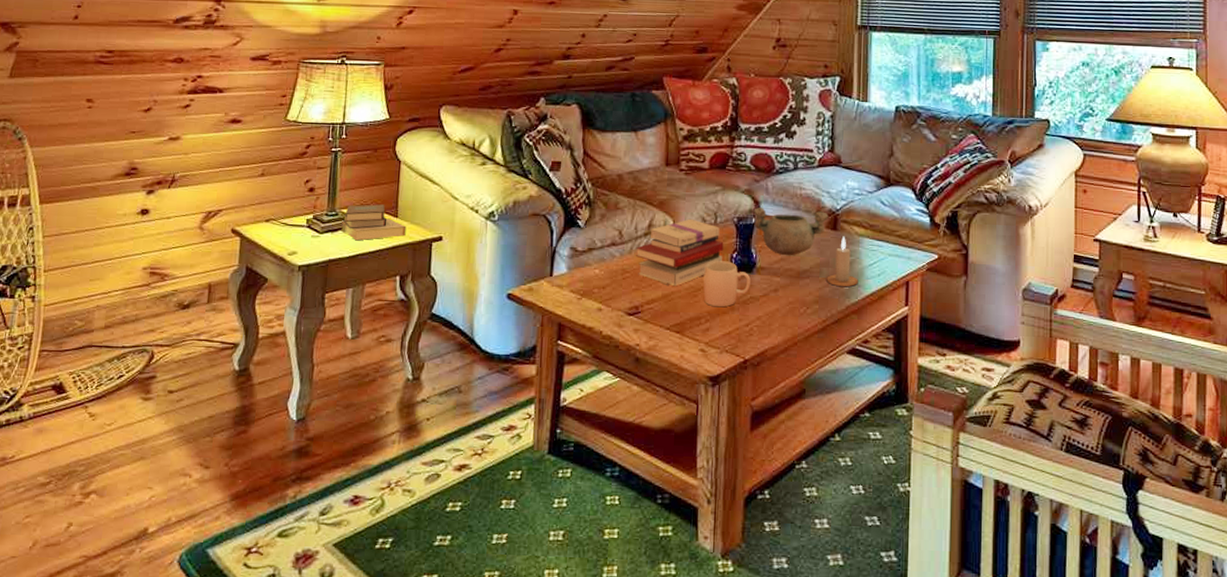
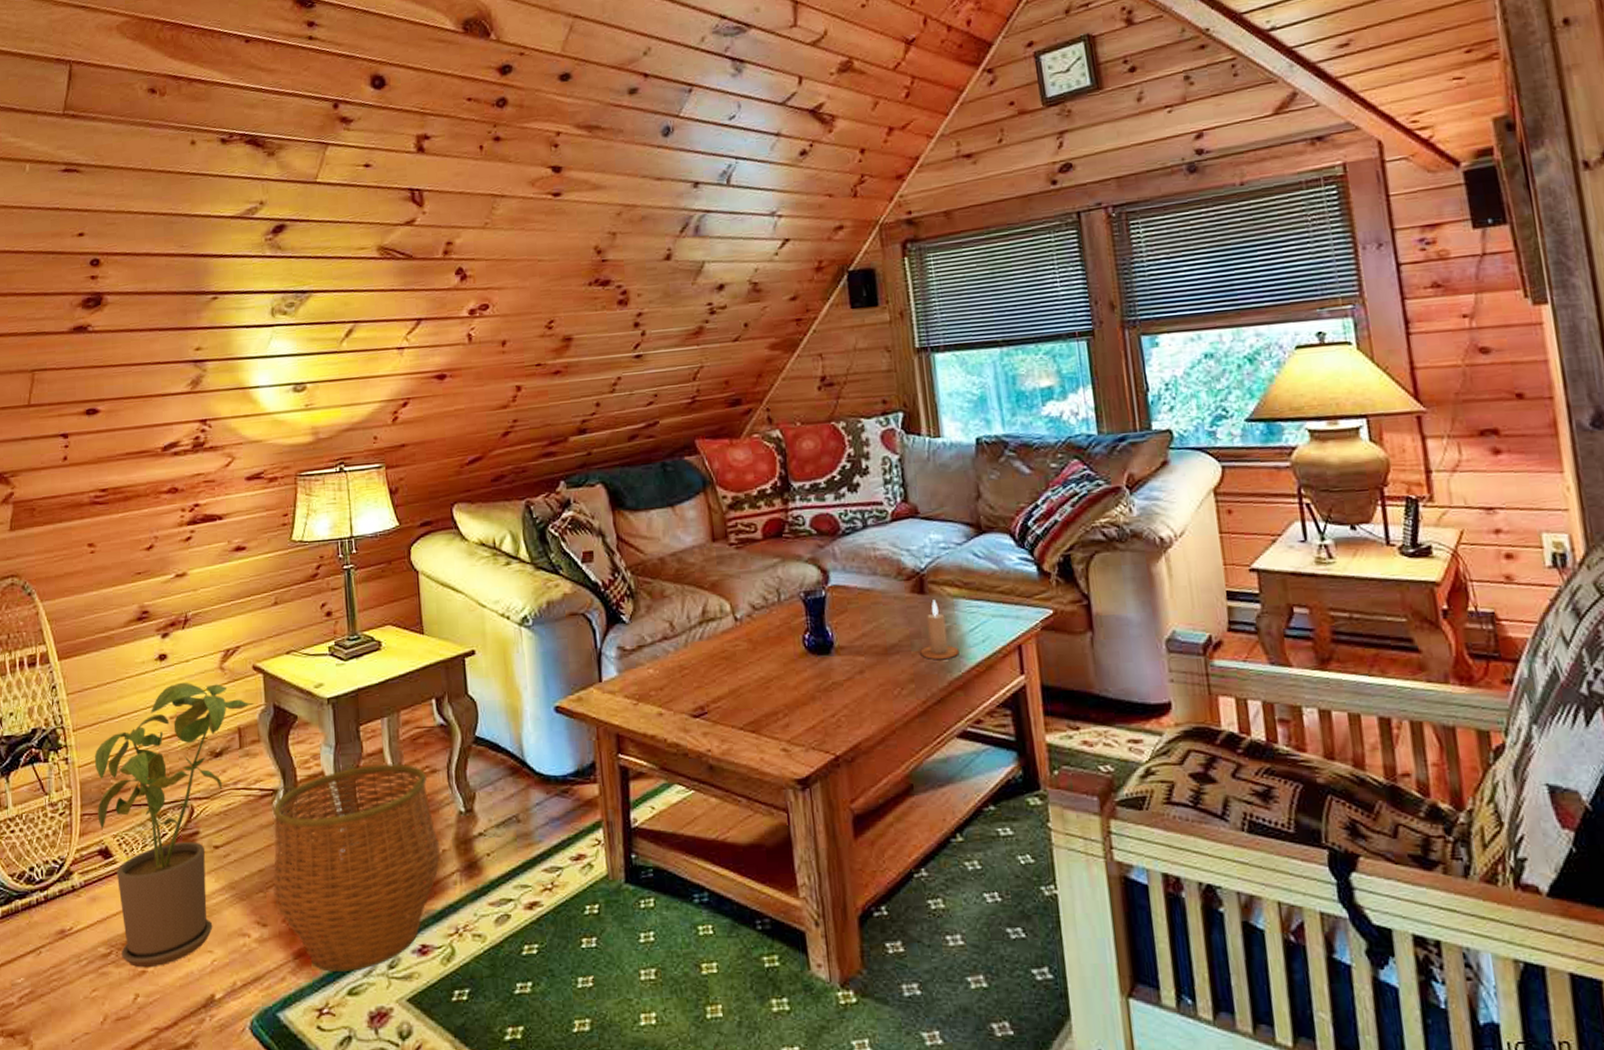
house plant: none [56,236,227,499] -> present [94,682,254,968]
basket: none [220,329,384,515] -> present [273,763,440,972]
books: present [340,204,406,241] -> none [364,621,435,665]
books: present [635,218,724,286] -> none [691,599,794,679]
mug: present [703,261,751,307] -> none [774,644,831,699]
decorative bowl: present [752,206,829,256] -> none [820,573,913,631]

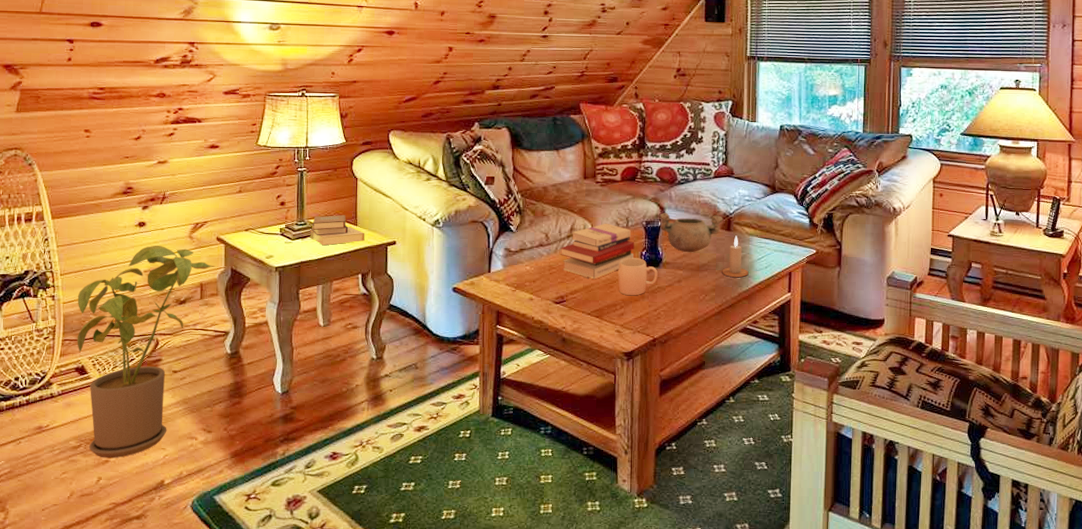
basket: present [273,763,440,972] -> none [219,319,354,469]
books: none [364,621,435,665] -> present [309,215,365,246]
books: none [691,599,794,679] -> present [560,223,635,279]
mug: none [774,644,831,699] -> present [618,258,658,296]
decorative bowl: none [820,573,913,631] -> present [658,212,723,253]

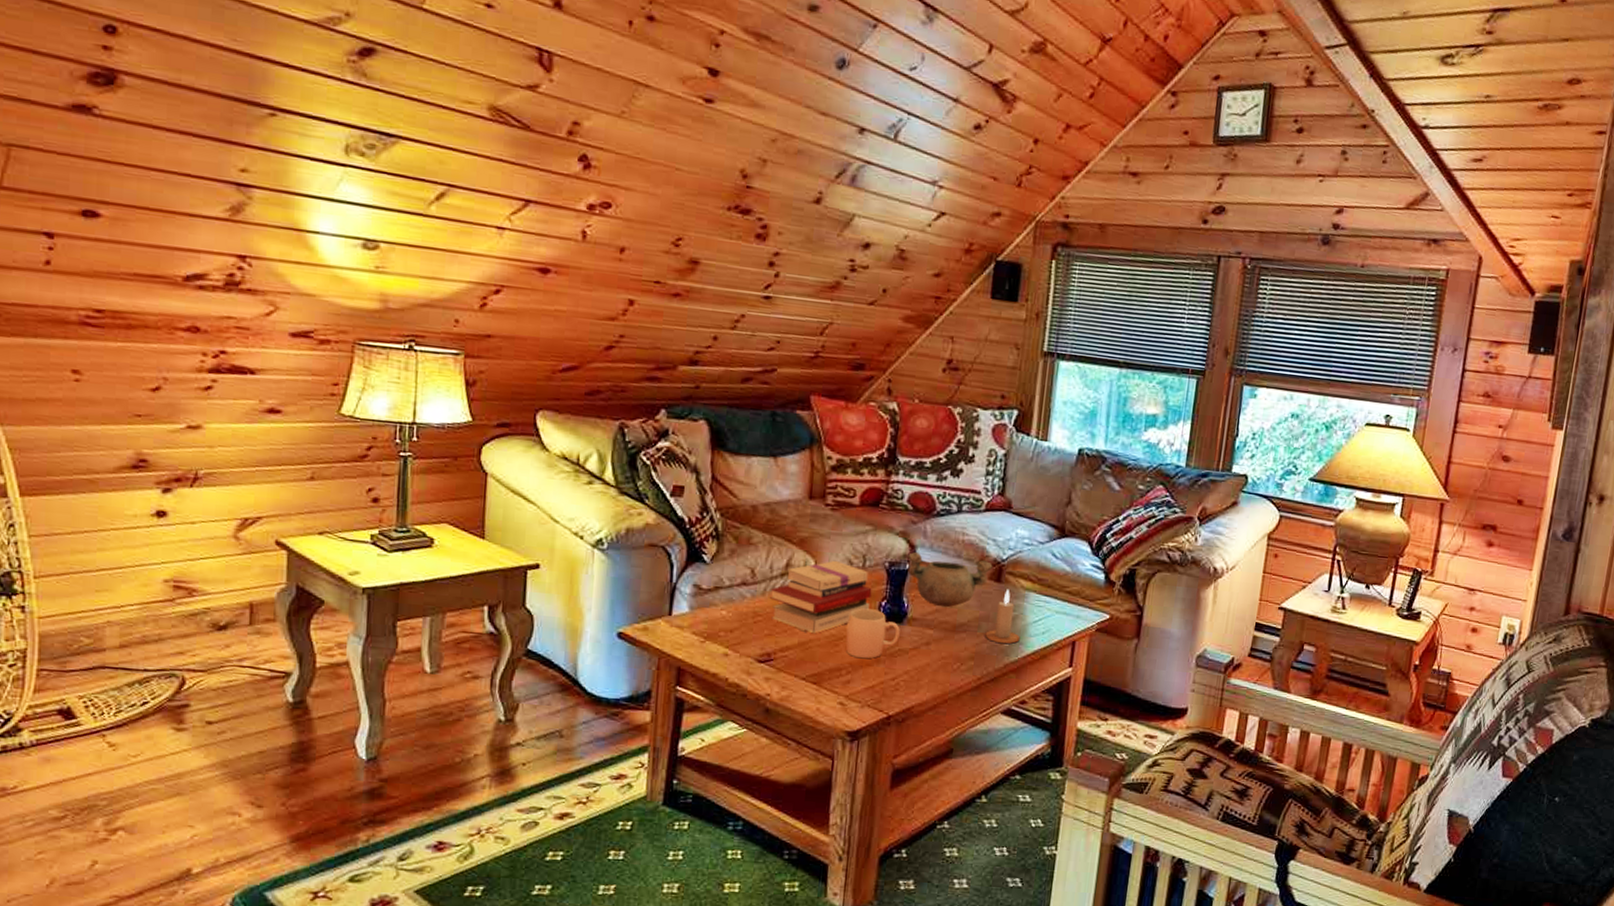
house plant: present [77,245,215,458] -> none [60,544,272,836]
books: present [309,215,365,246] -> none [413,521,496,563]

